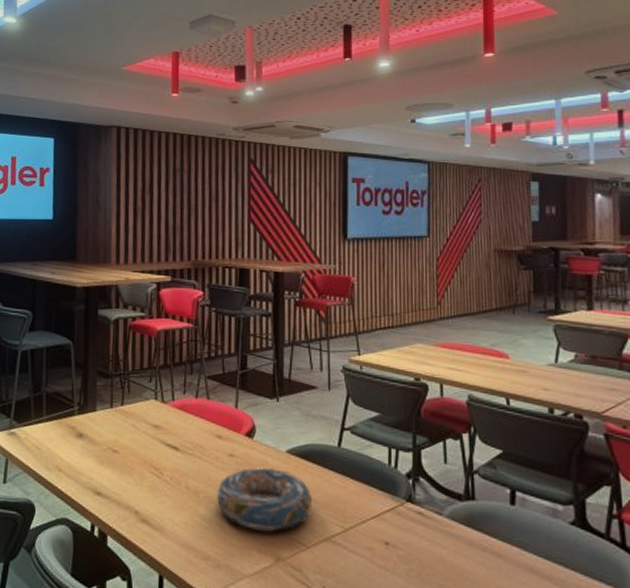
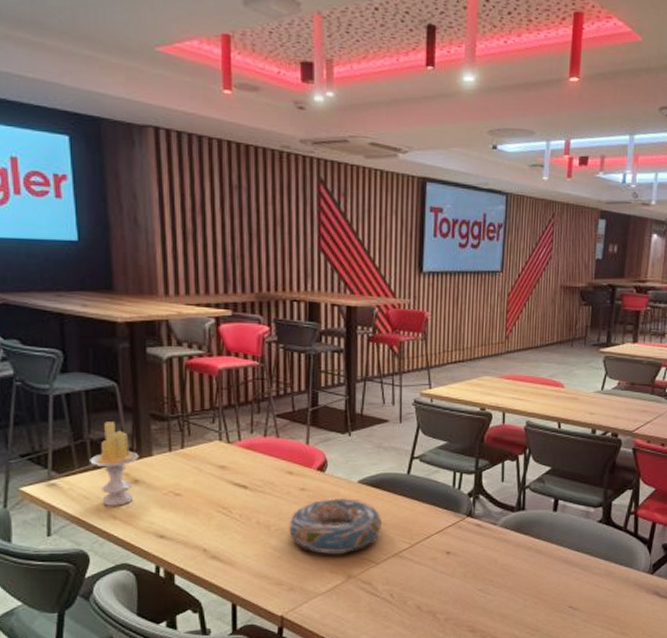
candle: none [44,376,85,459] -> present [90,422,139,506]

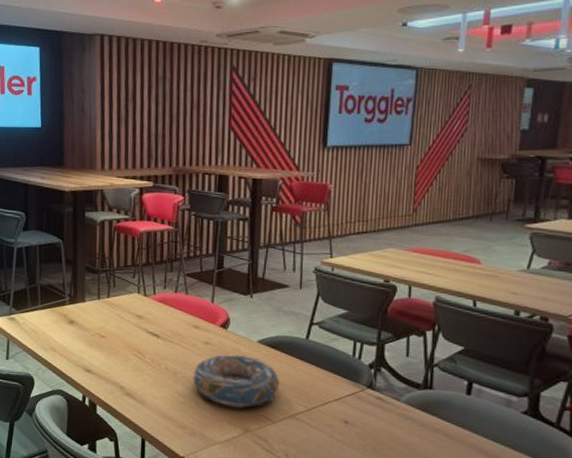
candle: present [90,422,139,506] -> none [39,271,75,341]

